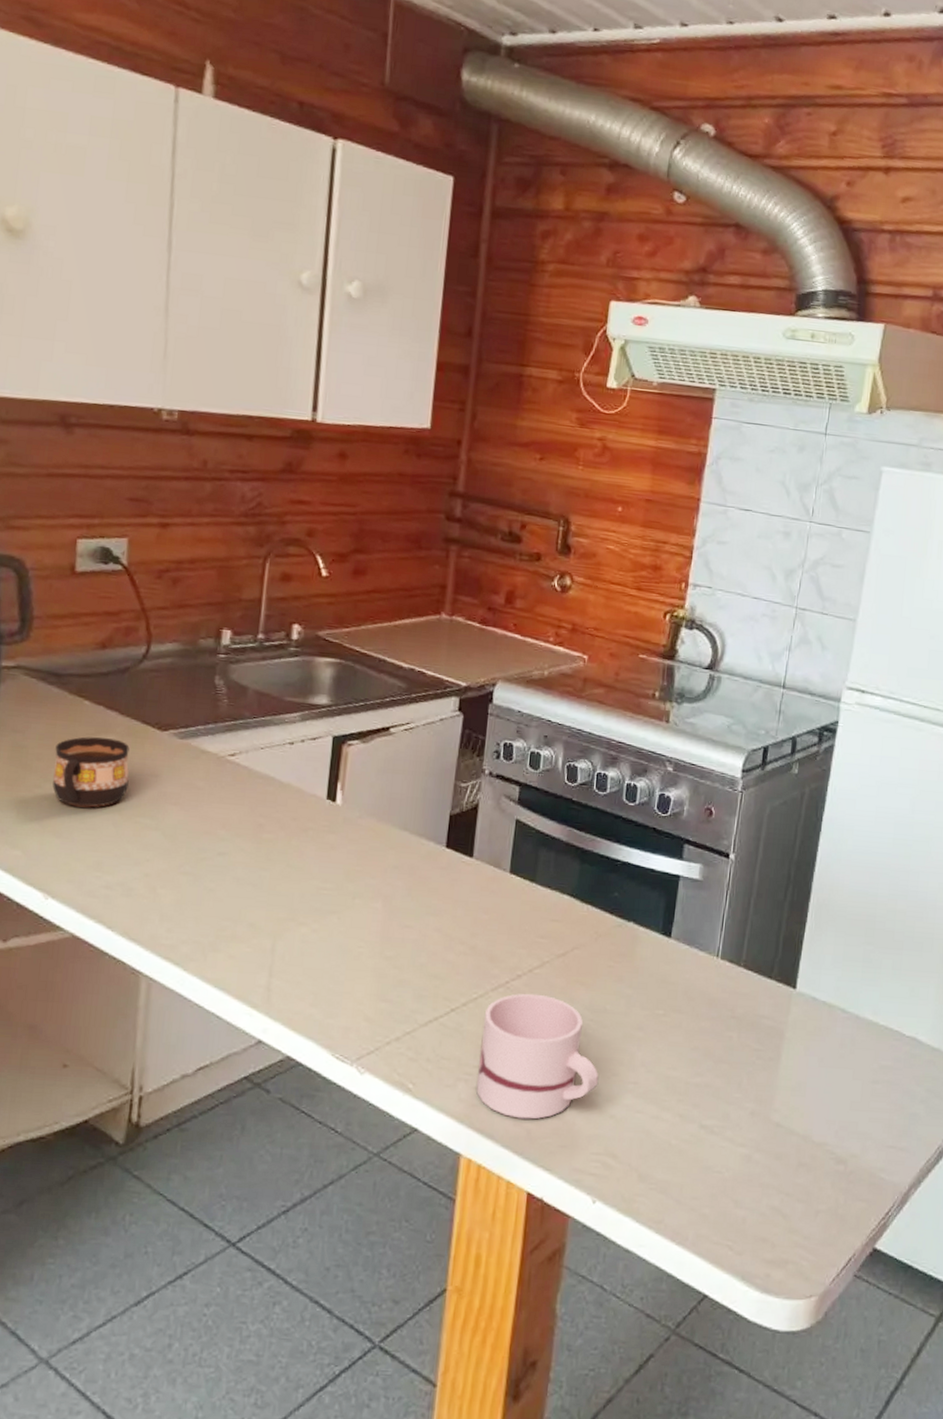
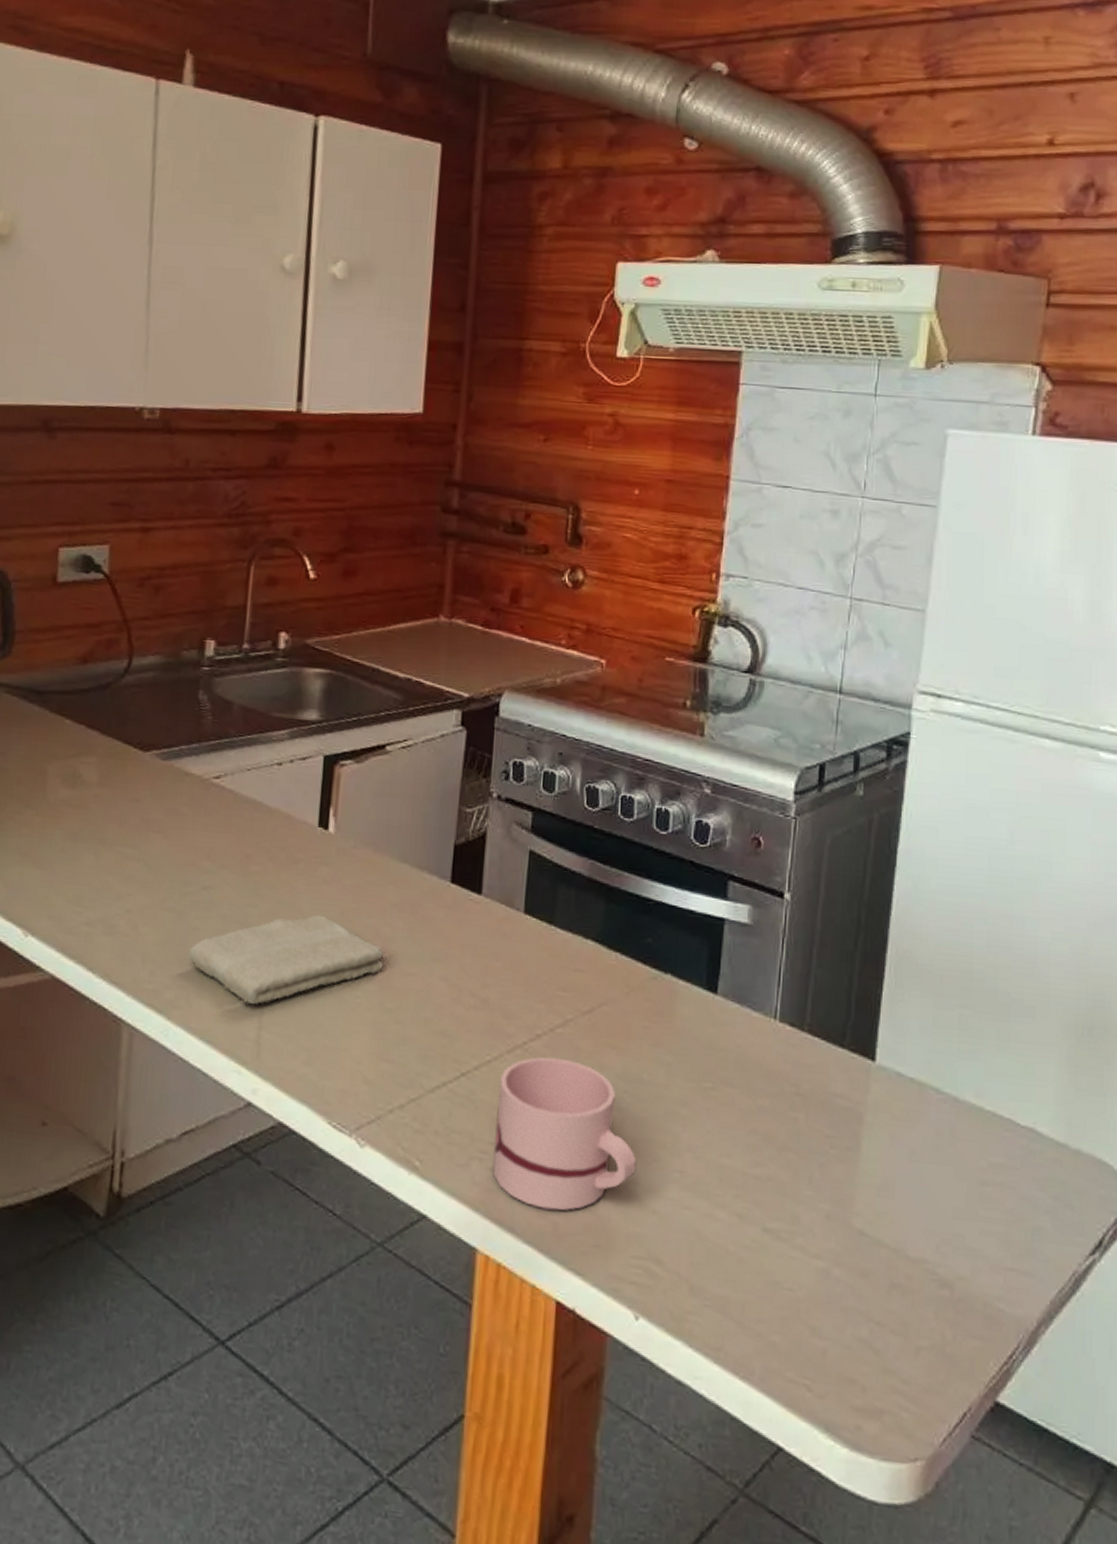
cup: present [52,736,130,808] -> none [33,758,111,836]
washcloth: none [203,876,384,956] -> present [187,914,383,1005]

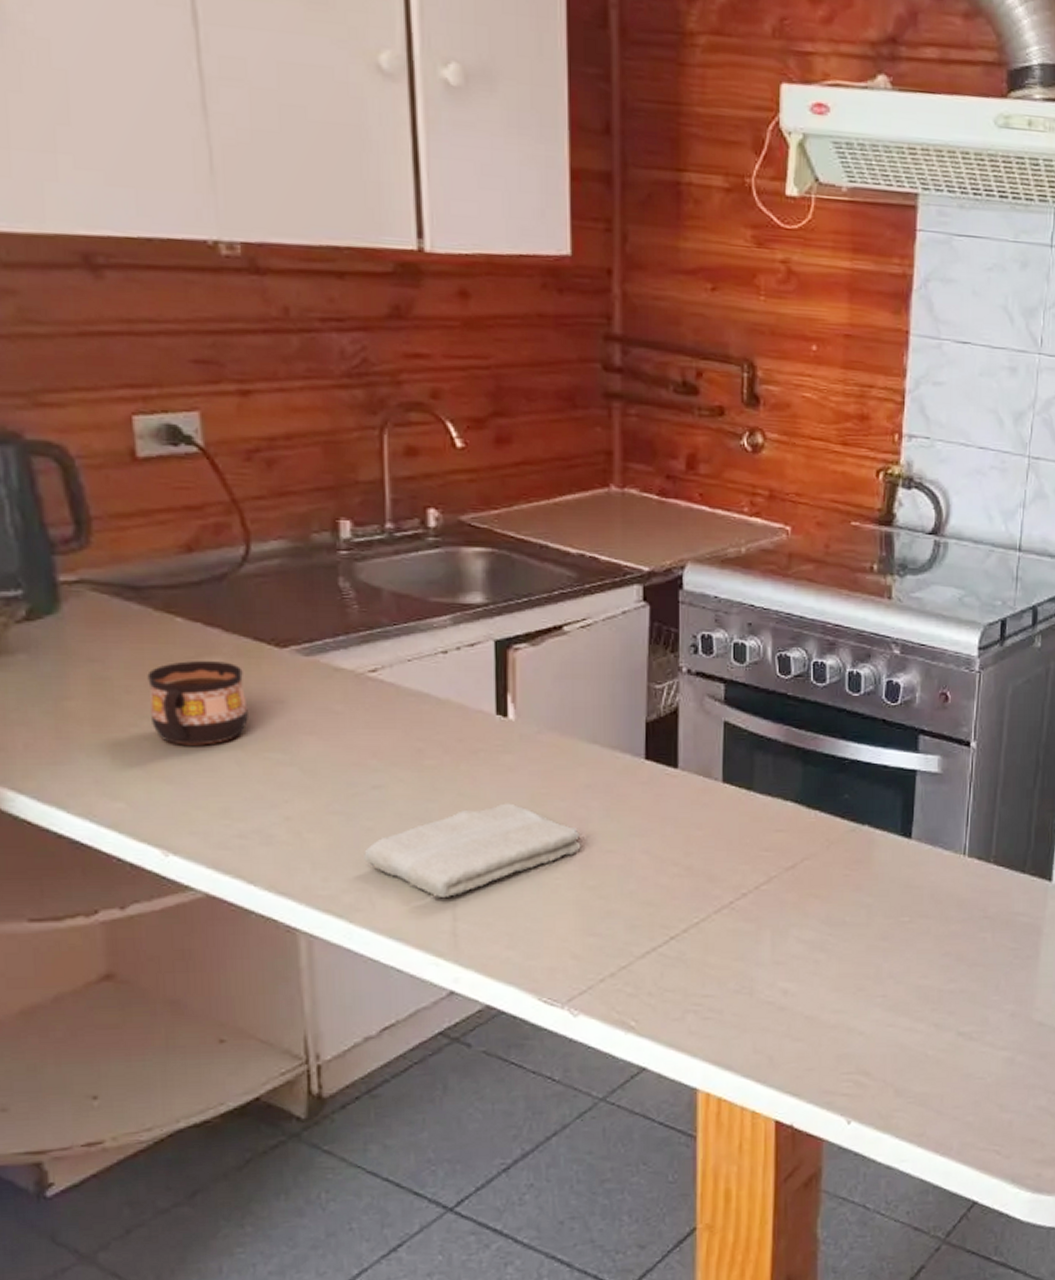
cup: none [33,758,111,836] -> present [147,660,248,745]
mug: present [493,1057,637,1211] -> none [708,912,844,1046]

